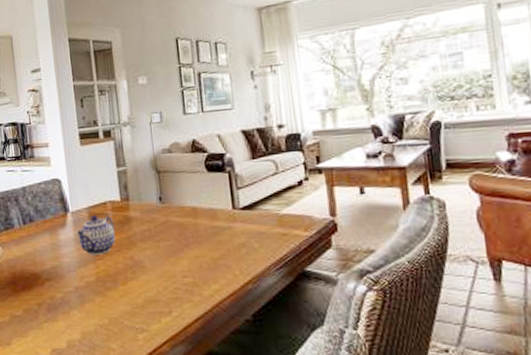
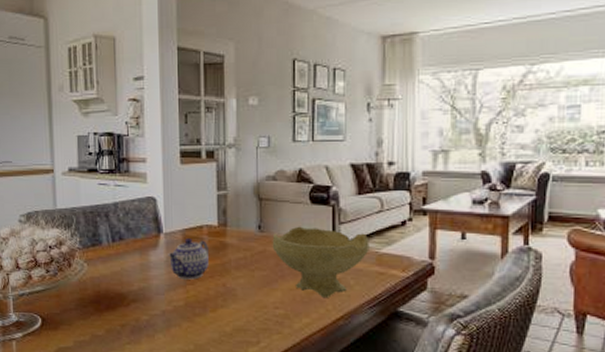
bowl: none [173,194,270,263] -> present [272,226,369,298]

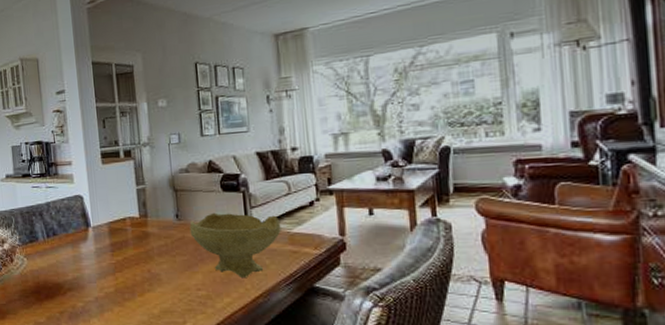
teapot: present [168,238,209,280] -> none [97,230,134,268]

